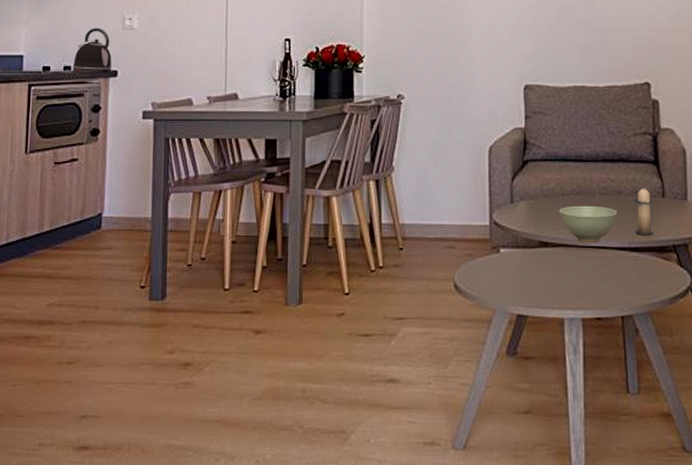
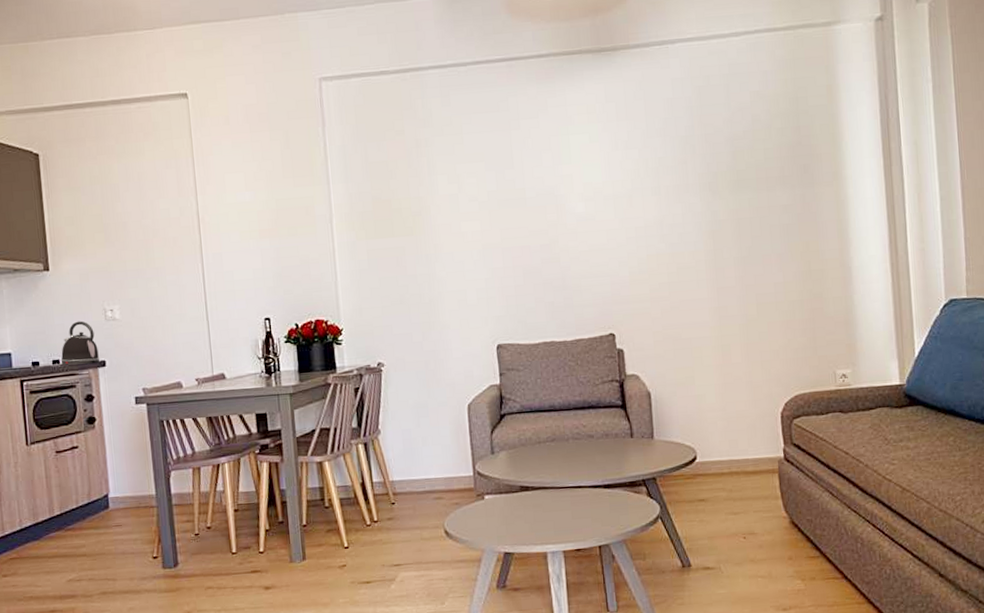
bowl: present [559,205,618,244] -> none [537,450,591,485]
candle: present [634,185,654,237] -> none [605,428,624,474]

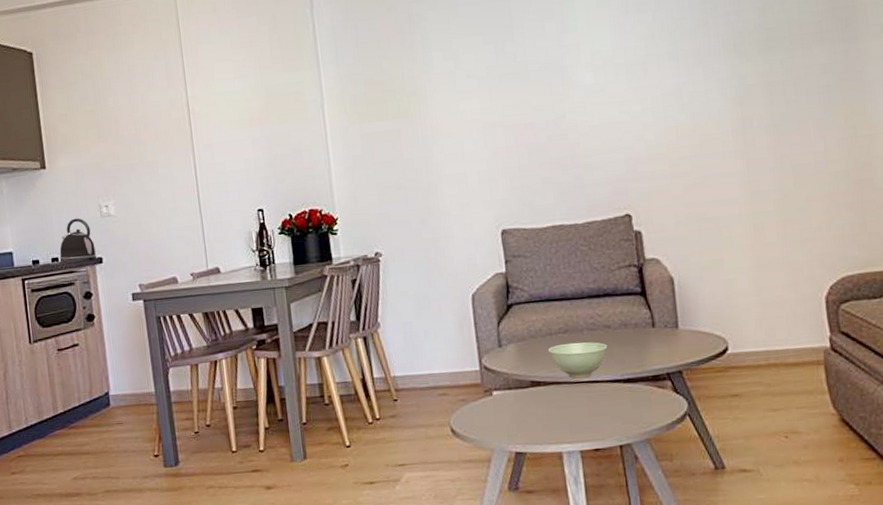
bowl: none [537,450,591,485] -> present [548,342,608,379]

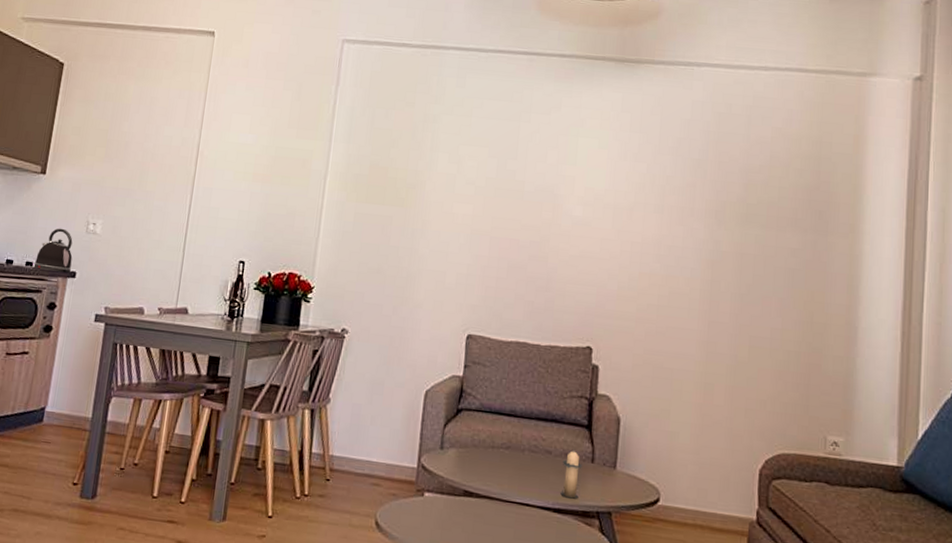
bowl: present [548,342,608,379] -> none [487,459,545,500]
candle: none [623,317,646,368] -> present [559,448,582,500]

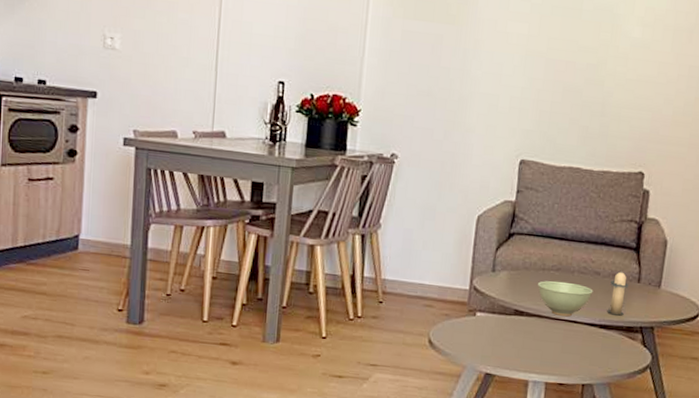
kettle: present [33,228,73,274] -> none [47,42,92,94]
bowl: none [487,459,545,500] -> present [538,280,594,318]

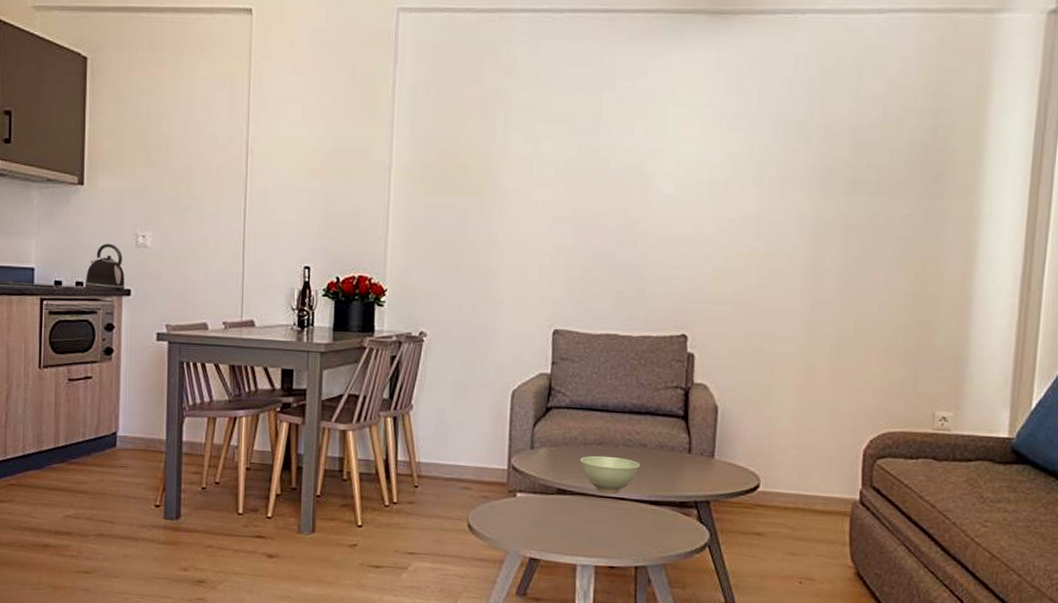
kettle: none [47,42,92,94] -> present [84,243,126,292]
candle: present [606,269,629,317] -> none [655,440,679,492]

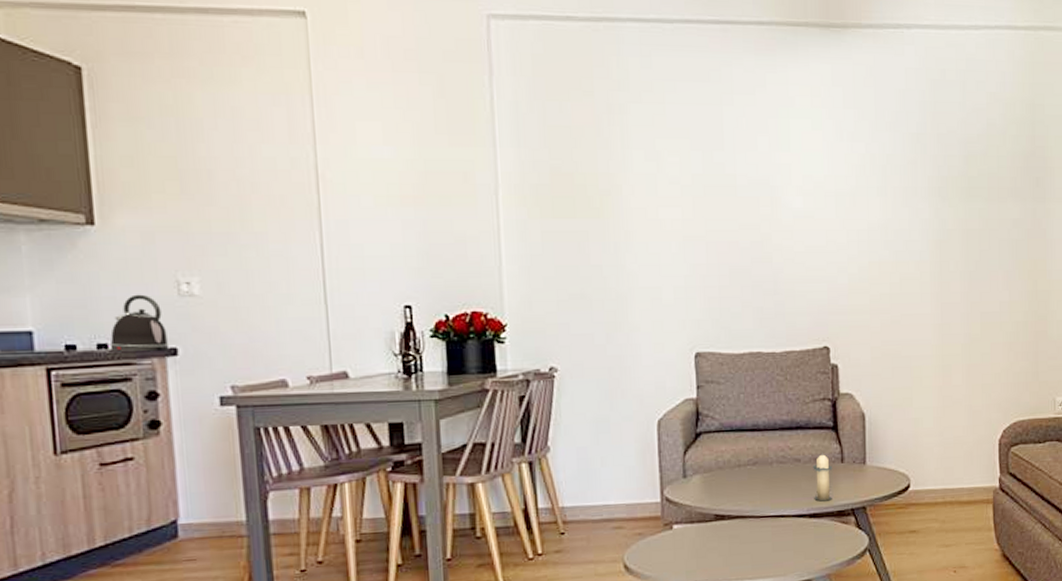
bowl: present [580,455,641,495] -> none [736,475,796,514]
candle: none [655,440,679,492] -> present [813,452,833,503]

